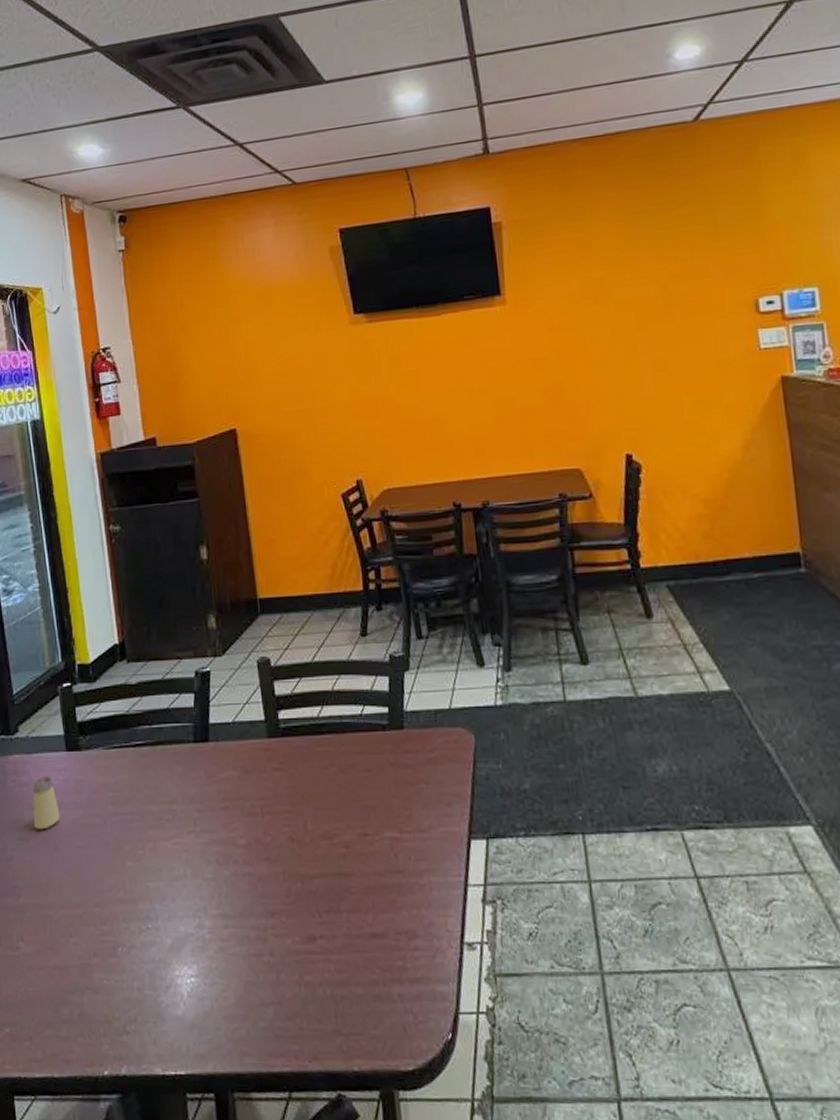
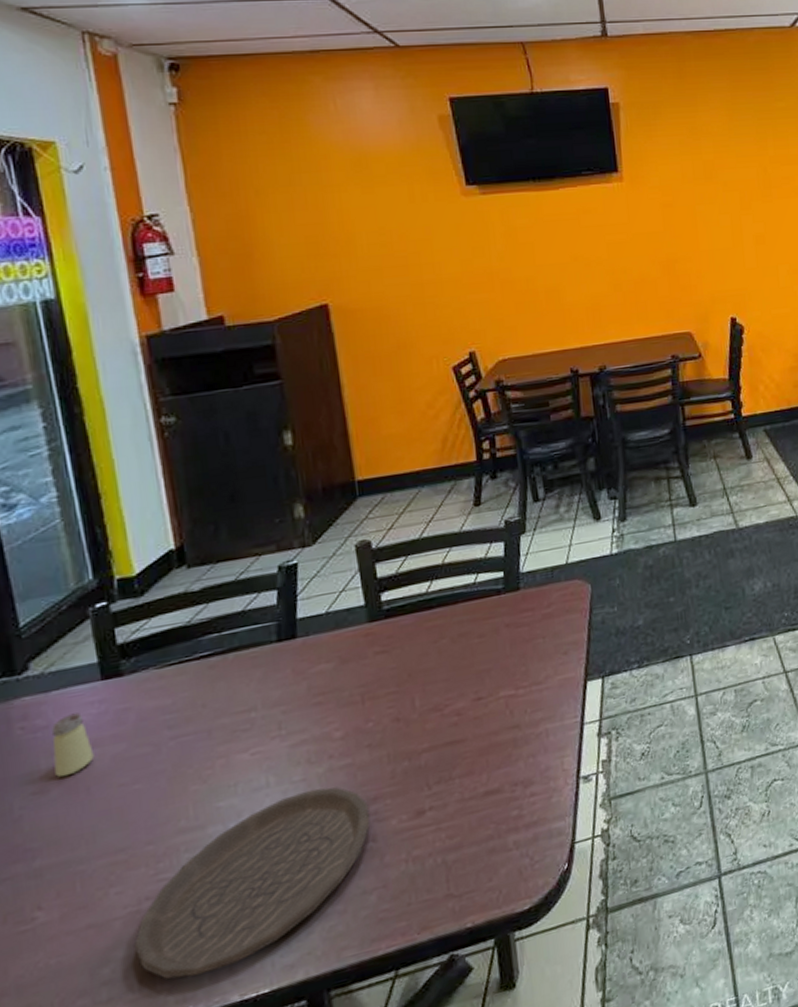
plate: none [85,890,269,1039] -> present [133,787,371,980]

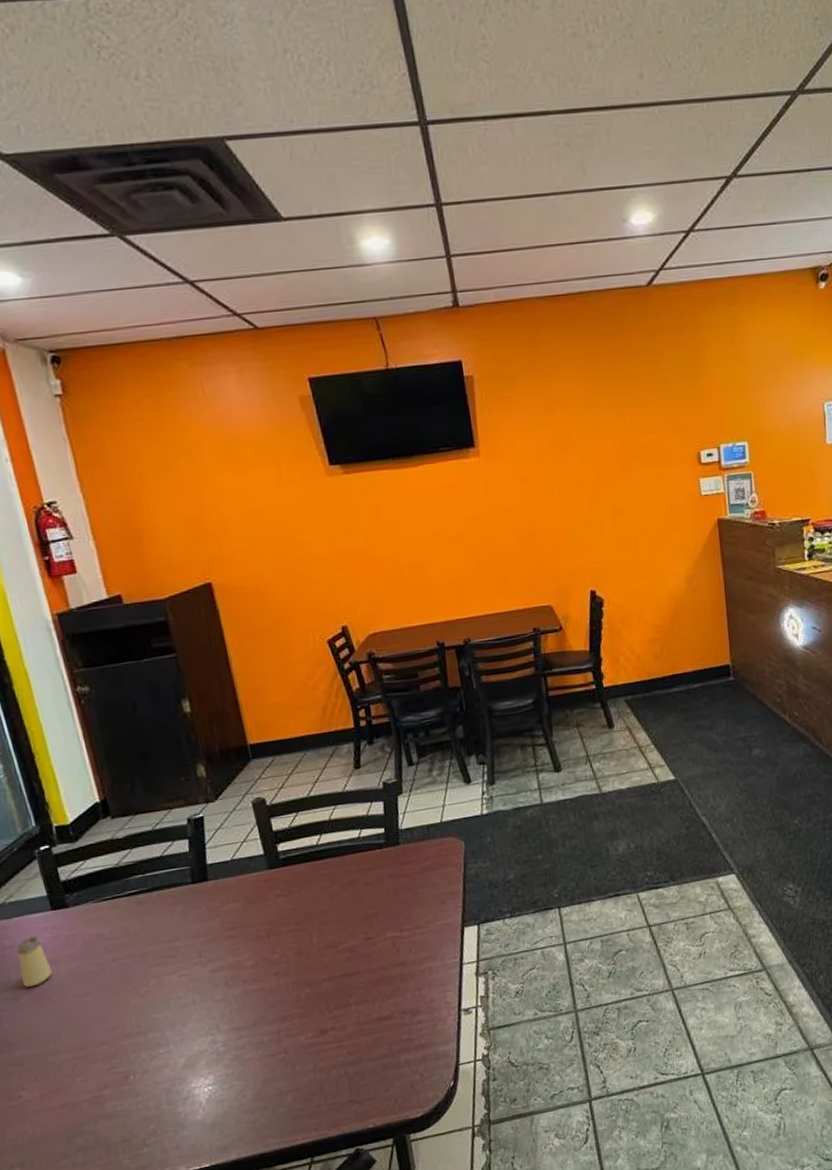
plate: present [133,787,371,980] -> none [99,1007,282,1150]

